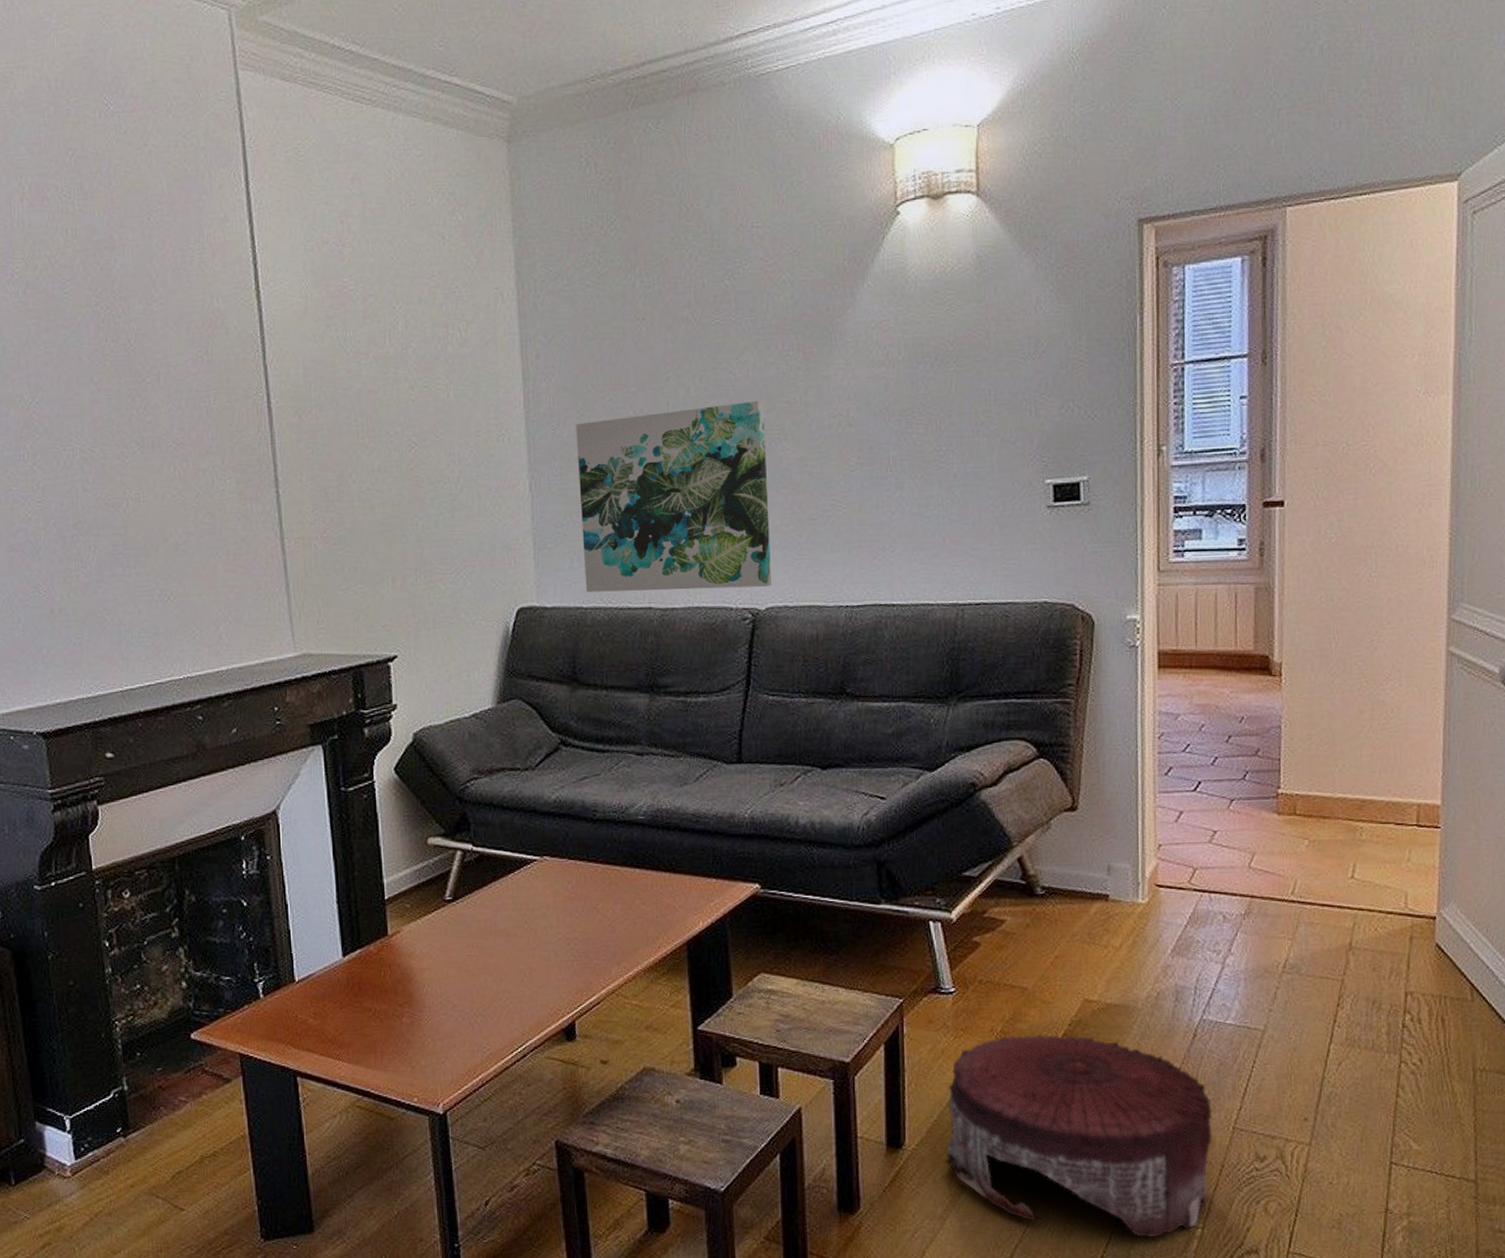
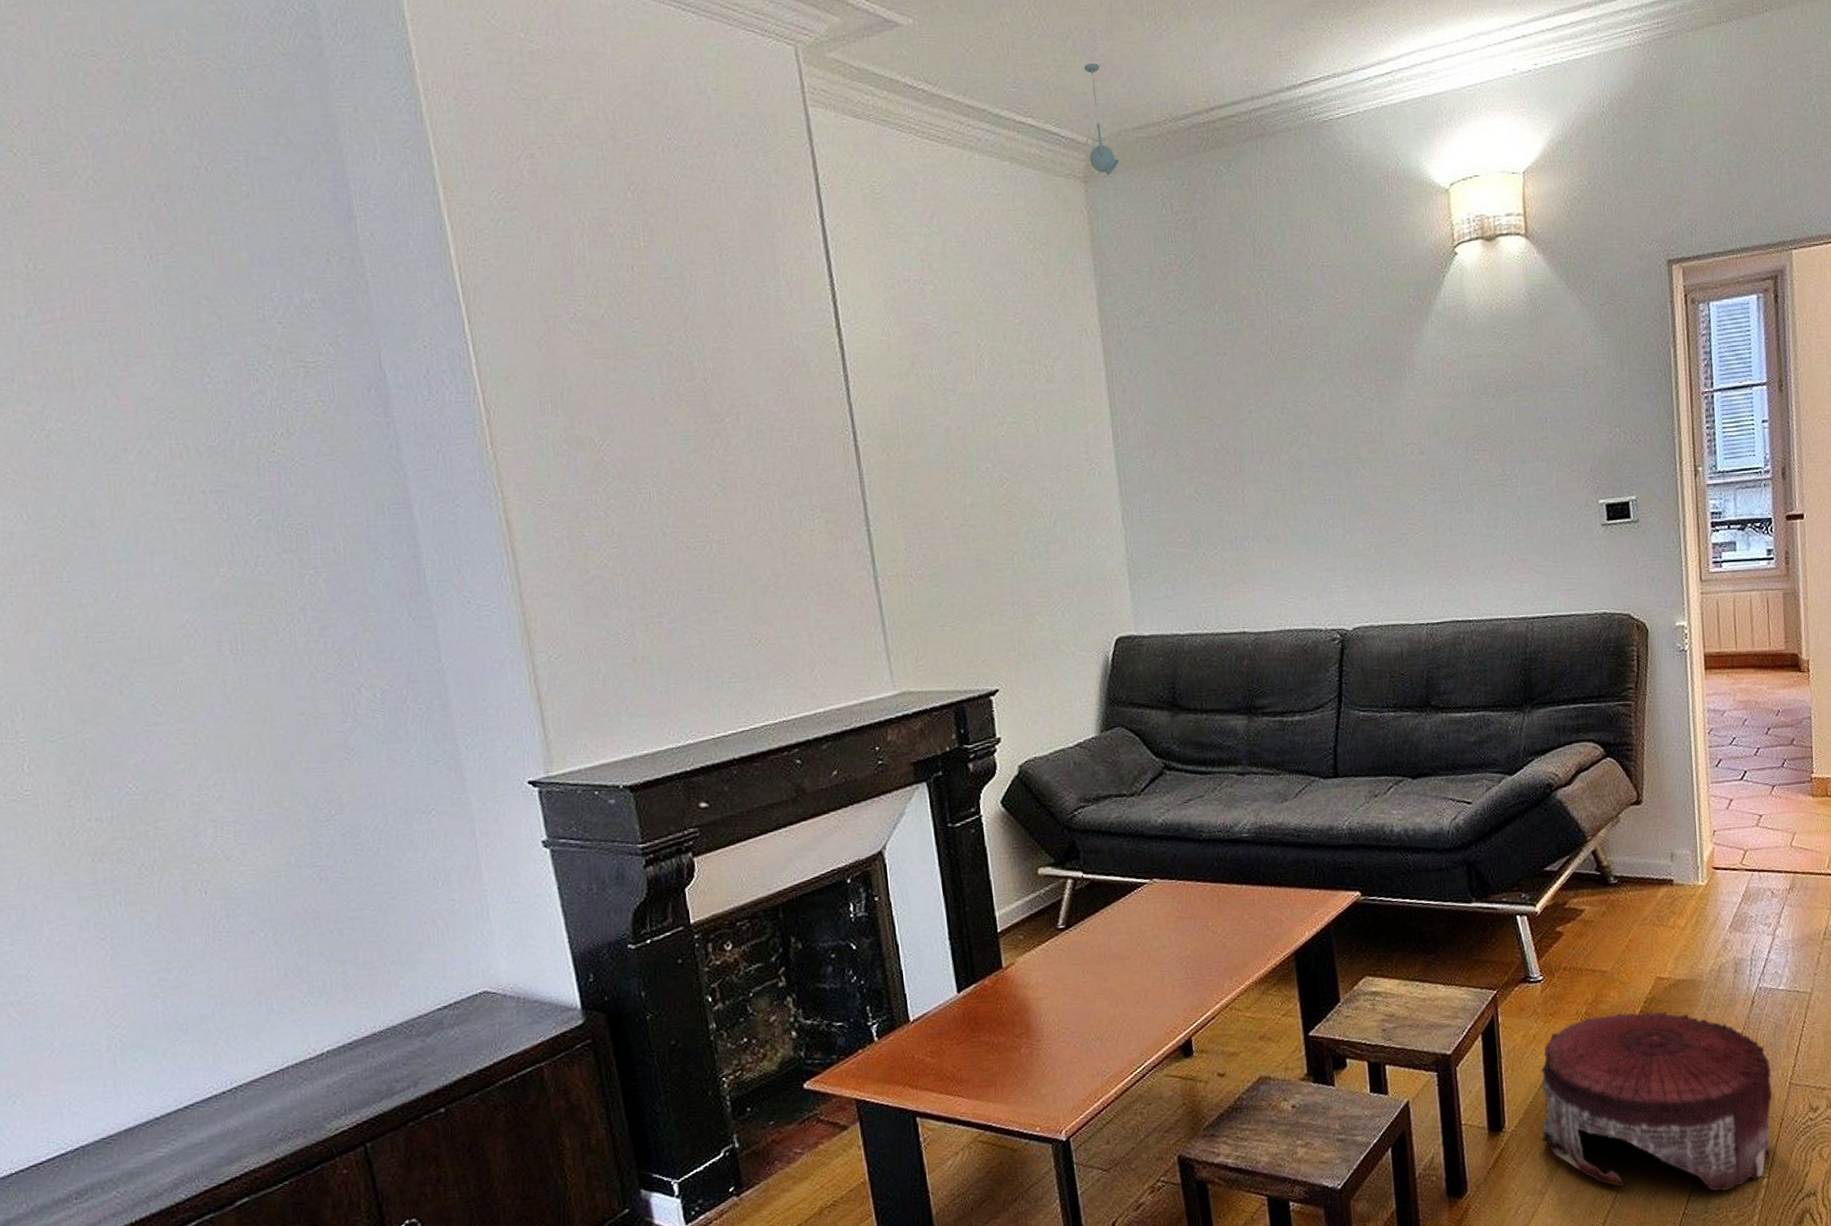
pendant light: none [511,20,544,135] -> present [1083,63,1120,176]
wall art: present [576,400,771,592] -> none [1164,431,1357,620]

